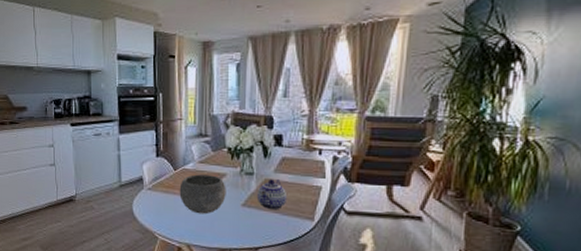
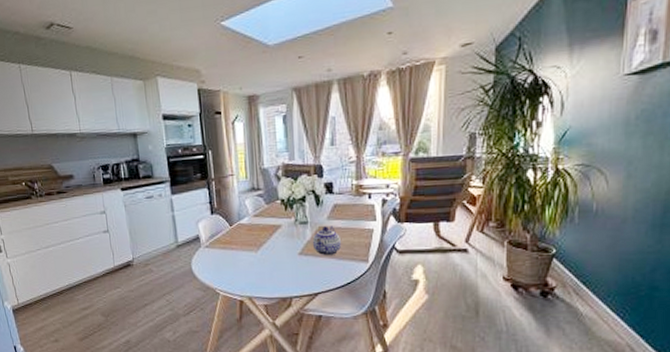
bowl: present [179,174,226,214] -> none [236,227,283,267]

